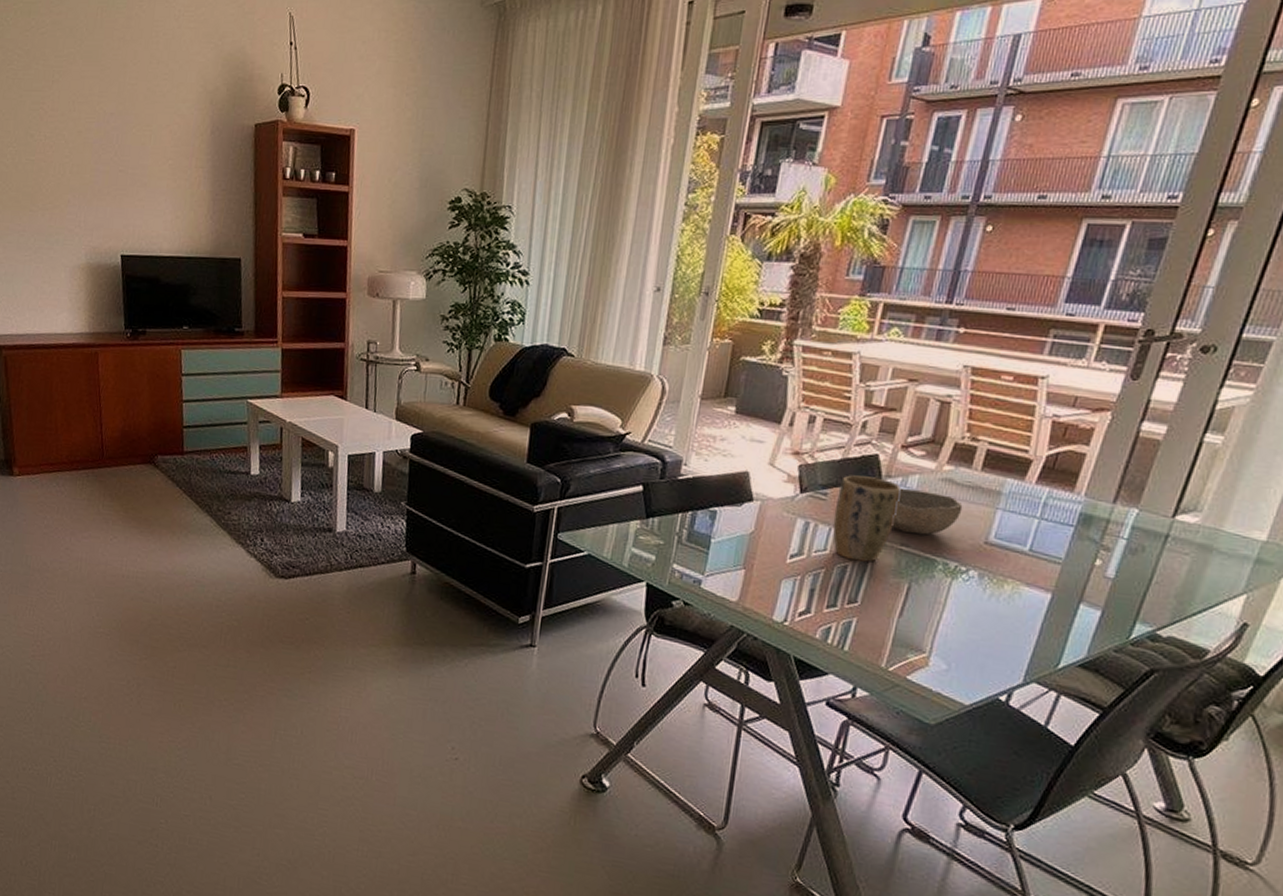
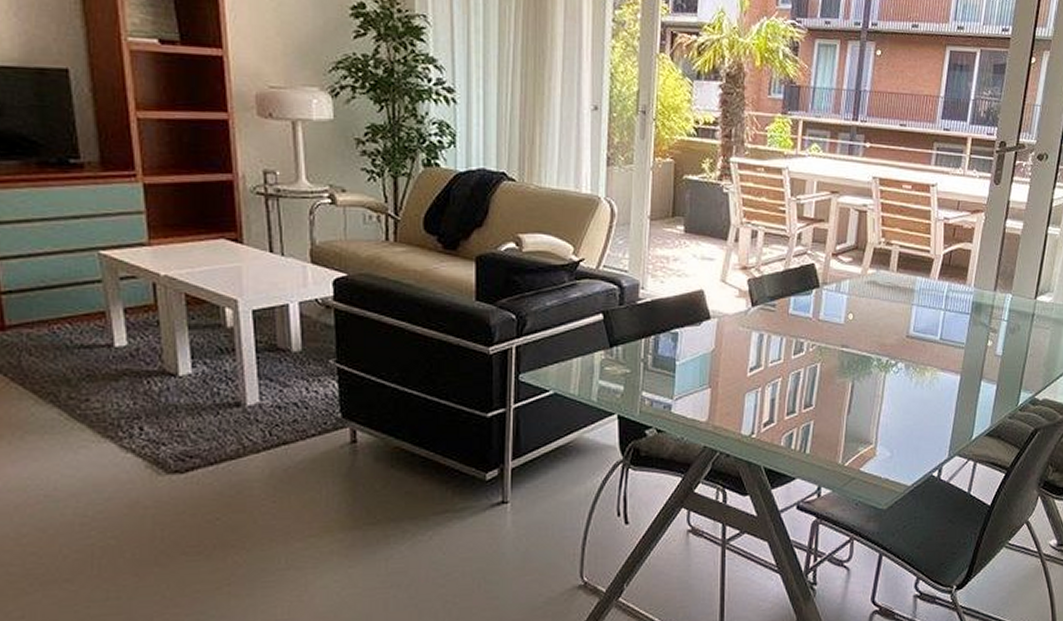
plant pot: present [832,475,901,562] -> none [783,285,836,366]
bowl: present [891,488,963,535] -> none [832,293,886,335]

